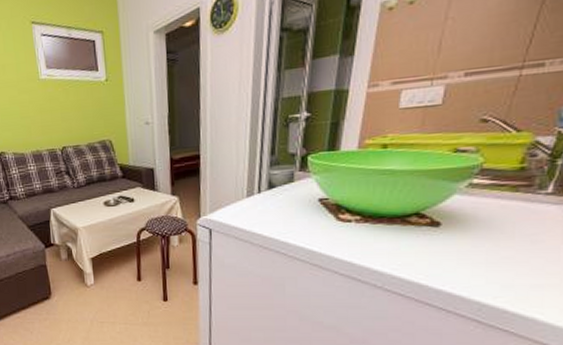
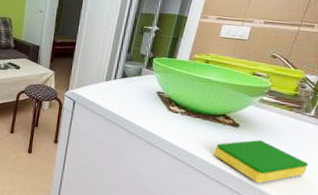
dish sponge: none [408,238,549,294] -> present [214,140,309,183]

